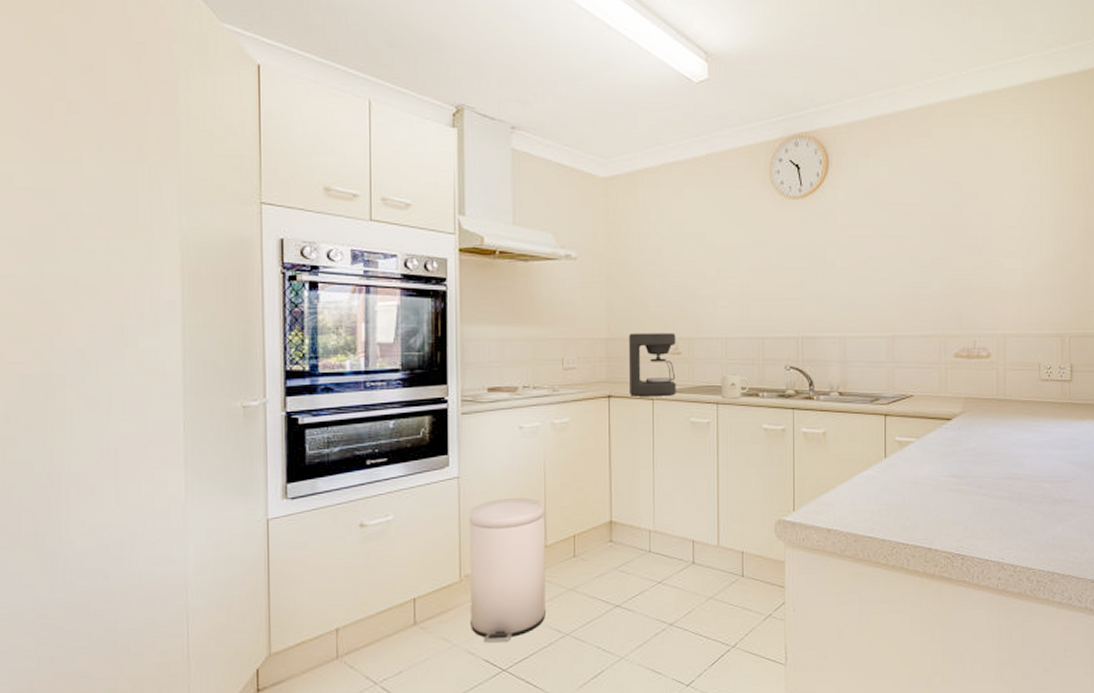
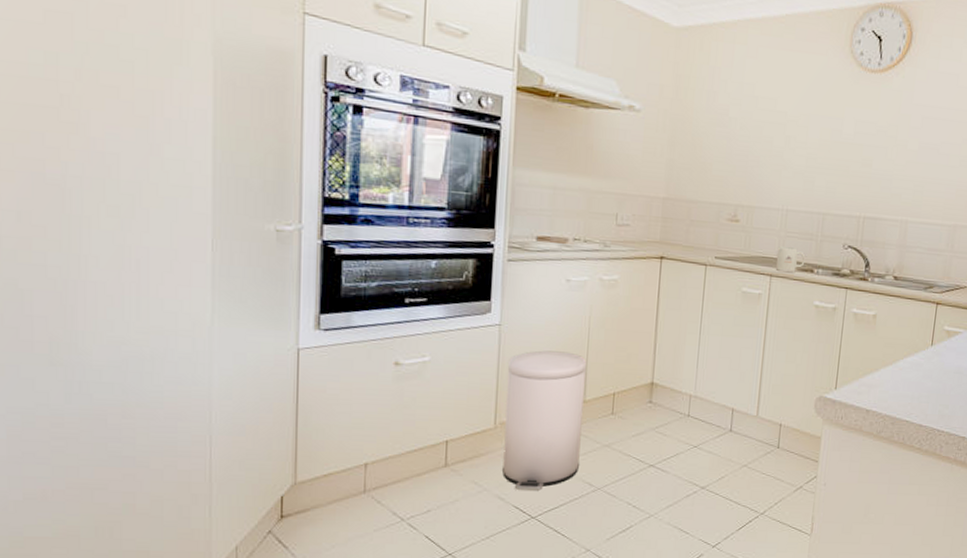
coffee maker: present [629,333,676,396] -> none [683,194,736,263]

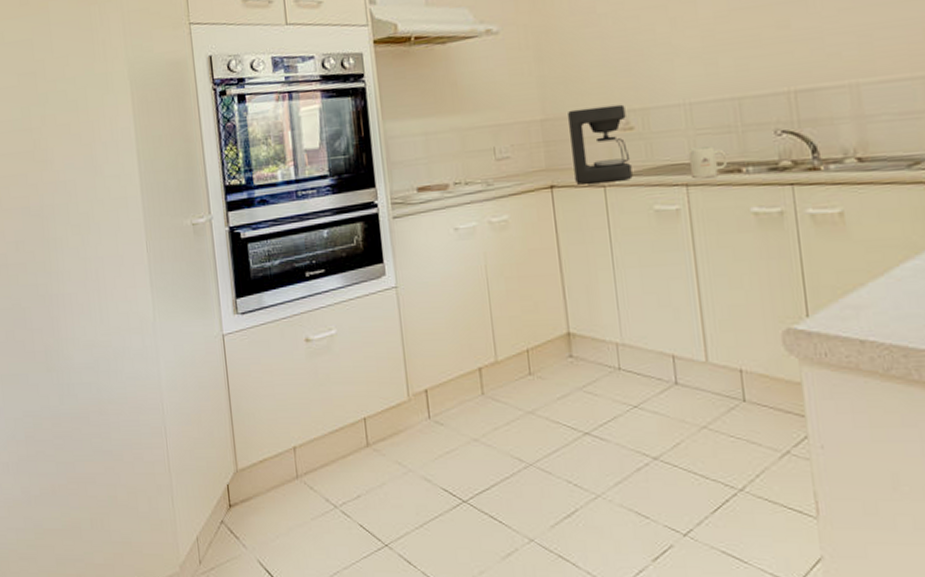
pedal bin: present [502,350,586,490] -> none [411,308,504,469]
coffee maker: none [683,194,736,263] -> present [568,104,633,185]

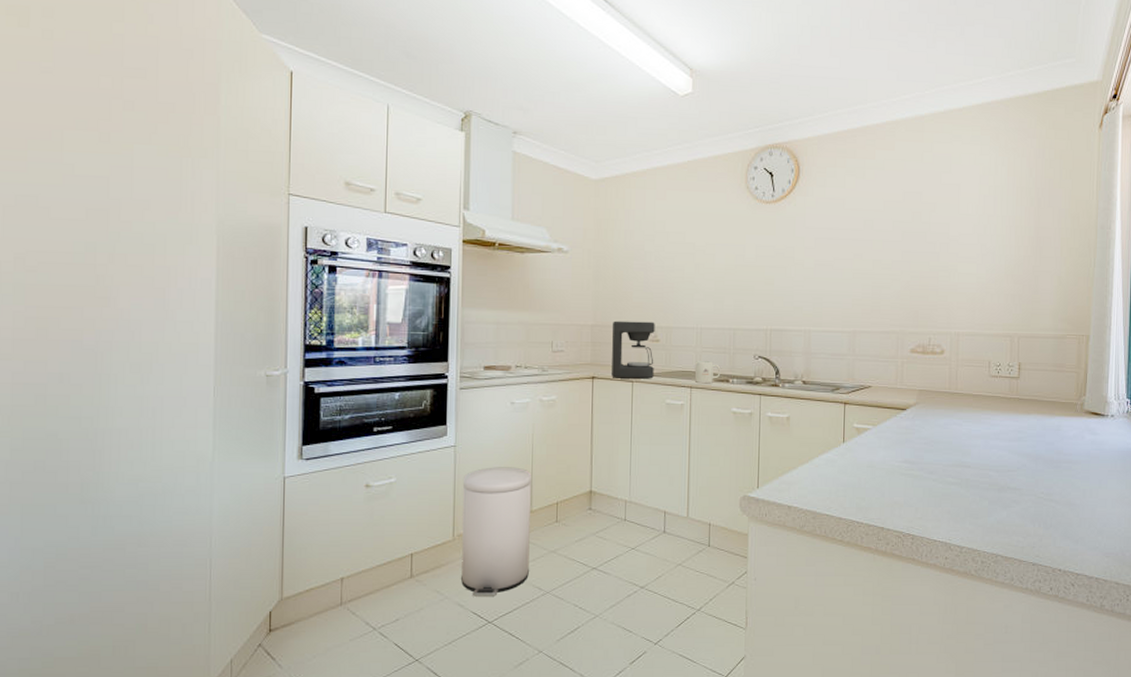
pedal bin: none [411,308,504,469] -> present [461,467,531,597]

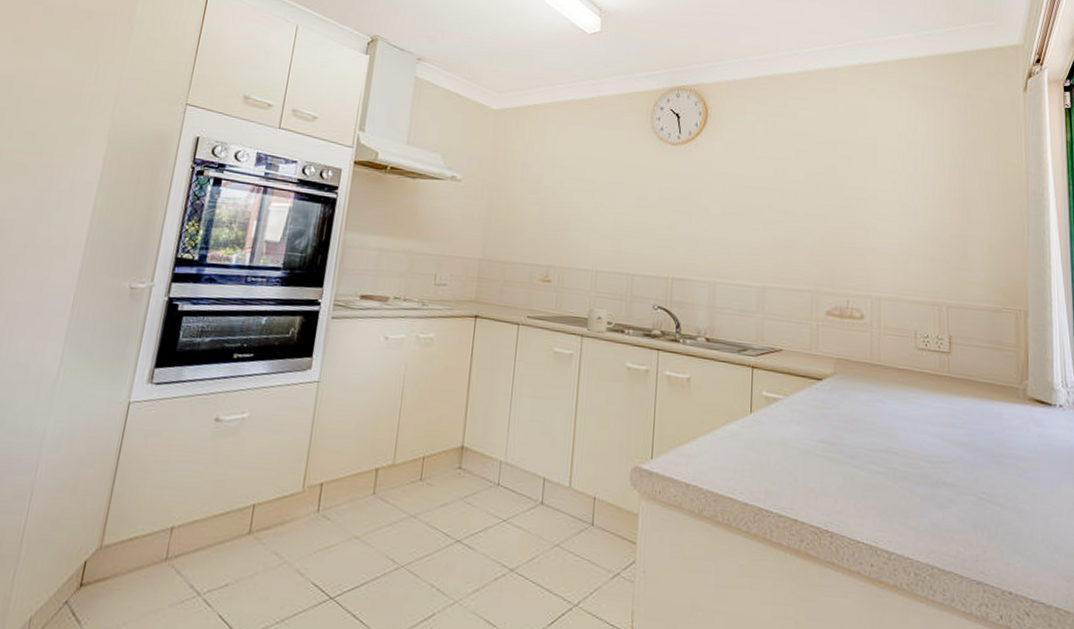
pedal bin: present [461,467,531,597] -> none [305,409,398,566]
coffee maker: present [612,320,655,379] -> none [496,256,548,323]

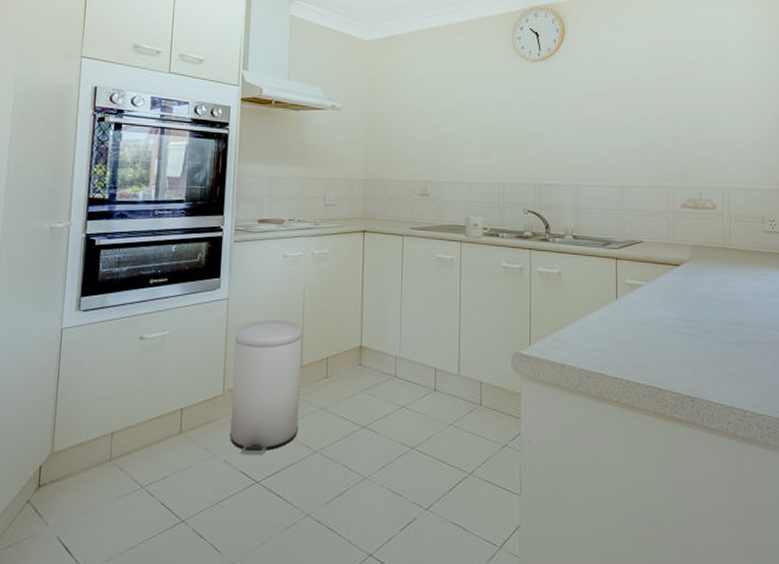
pedal bin: none [305,409,398,566] -> present [230,320,302,455]

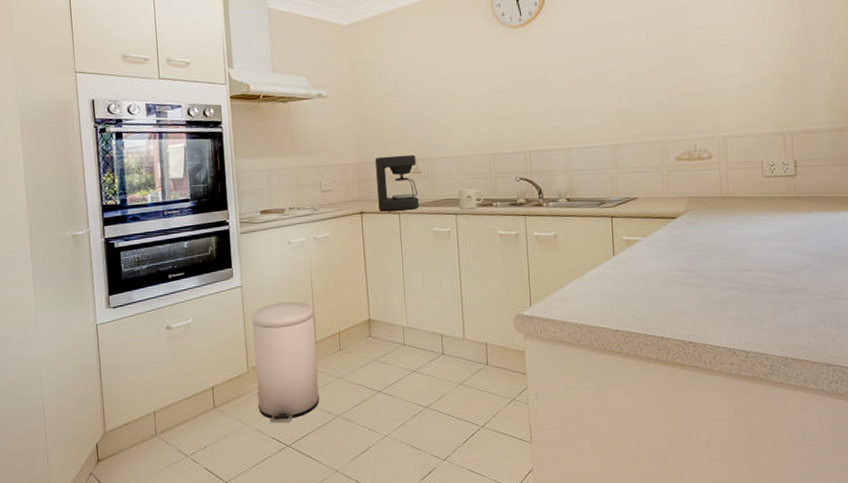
coffee maker: none [382,175,425,233] -> present [375,154,419,212]

